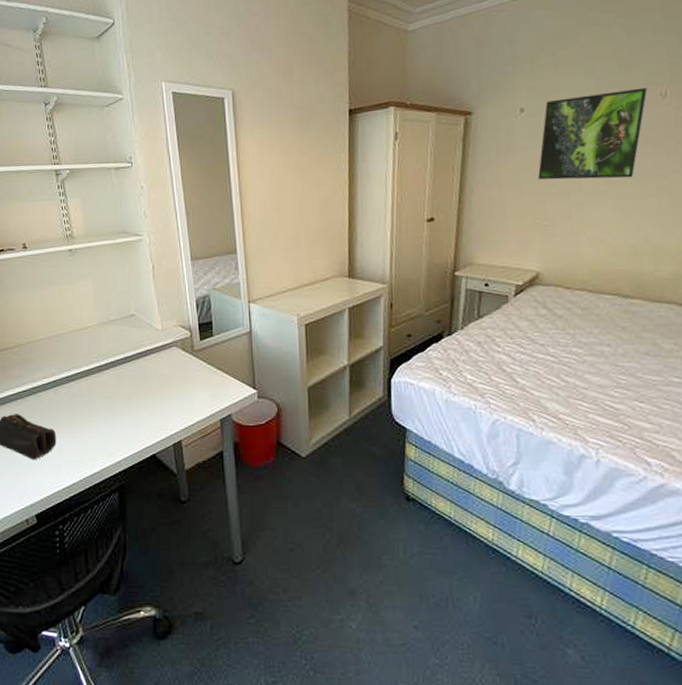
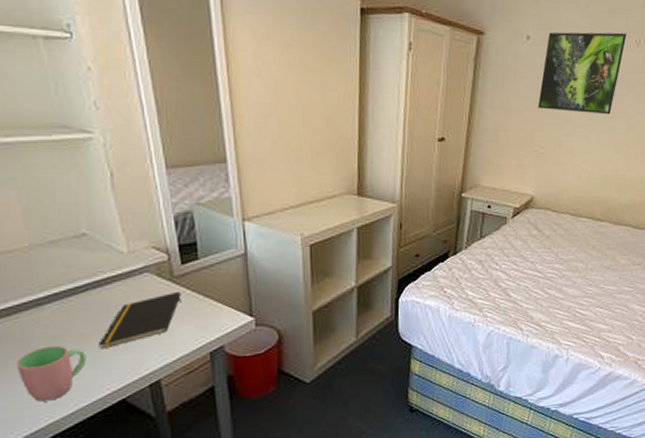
cup: none [84,404,130,449] -> present [15,345,87,402]
notepad: none [138,363,199,410] -> present [98,291,182,350]

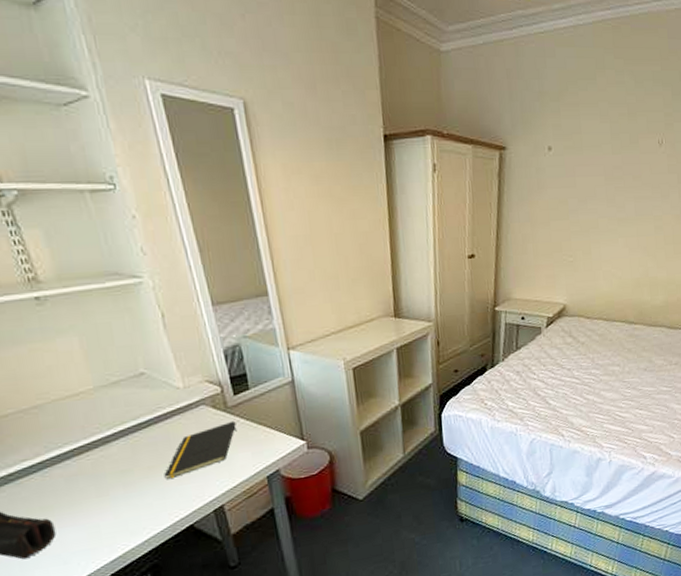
cup: present [15,345,87,402] -> none [90,478,155,532]
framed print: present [538,32,627,115] -> none [564,135,649,218]

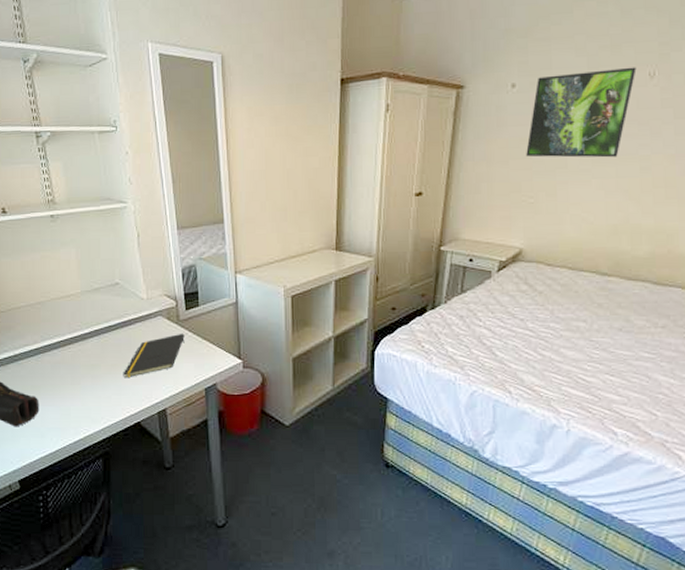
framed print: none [564,135,649,218] -> present [526,67,637,158]

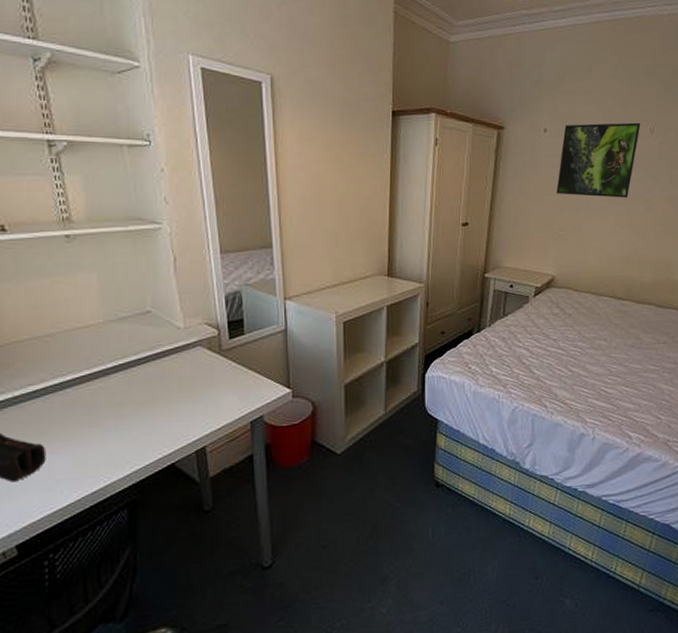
notepad: present [123,333,185,378] -> none [154,363,228,416]

